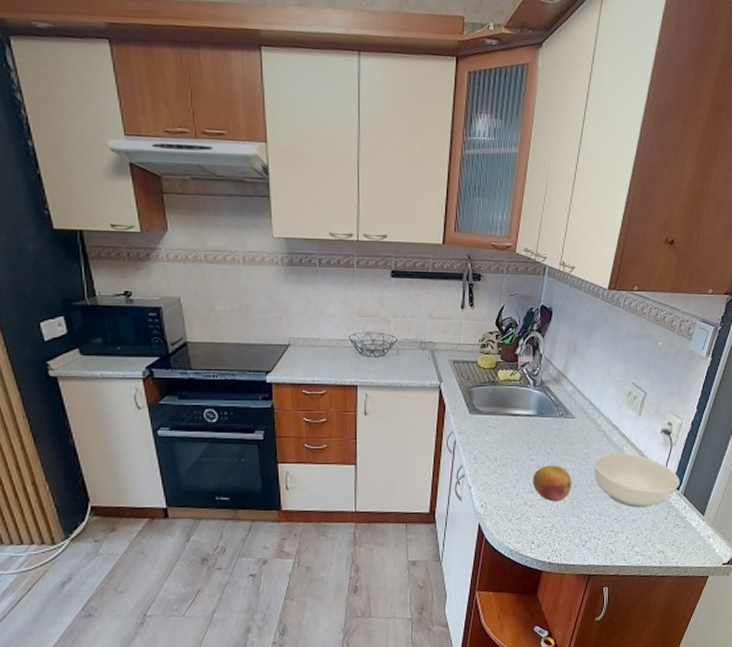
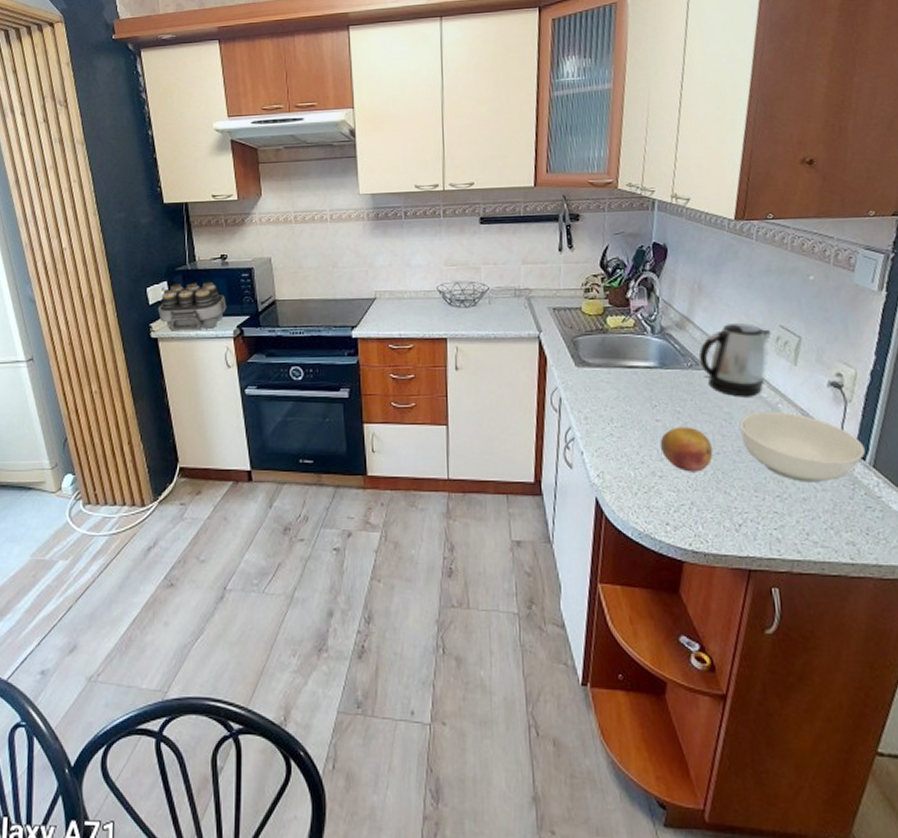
spice rack: none [54,319,134,370] -> present [157,281,227,331]
kettle: none [568,380,624,440] -> present [698,323,770,396]

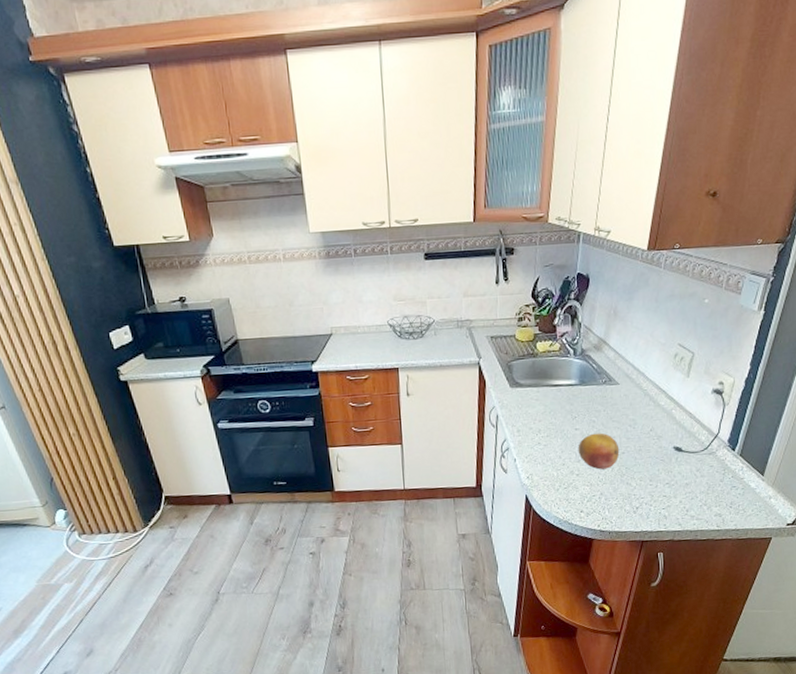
spice rack: present [157,281,227,331] -> none [122,324,192,374]
kettle: present [698,323,770,396] -> none [611,343,670,405]
bowl: present [739,411,866,482] -> none [641,416,736,471]

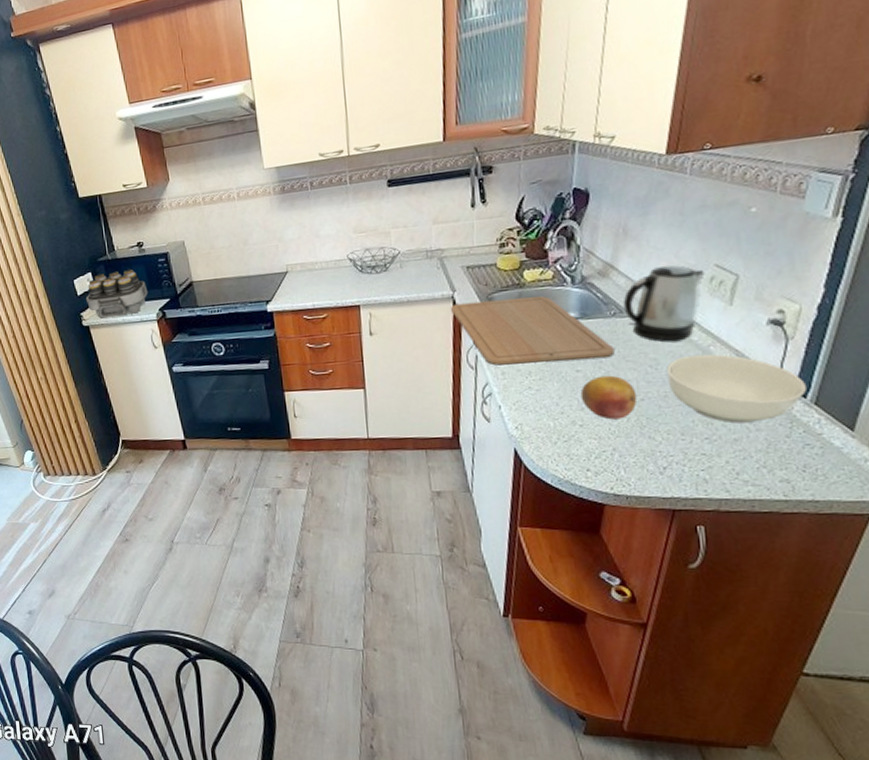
spice rack: none [122,324,192,374] -> present [85,269,148,319]
chopping board: none [476,364,604,424] -> present [450,295,615,365]
kettle: none [611,343,670,405] -> present [622,265,703,342]
bowl: none [641,416,736,471] -> present [667,354,808,424]

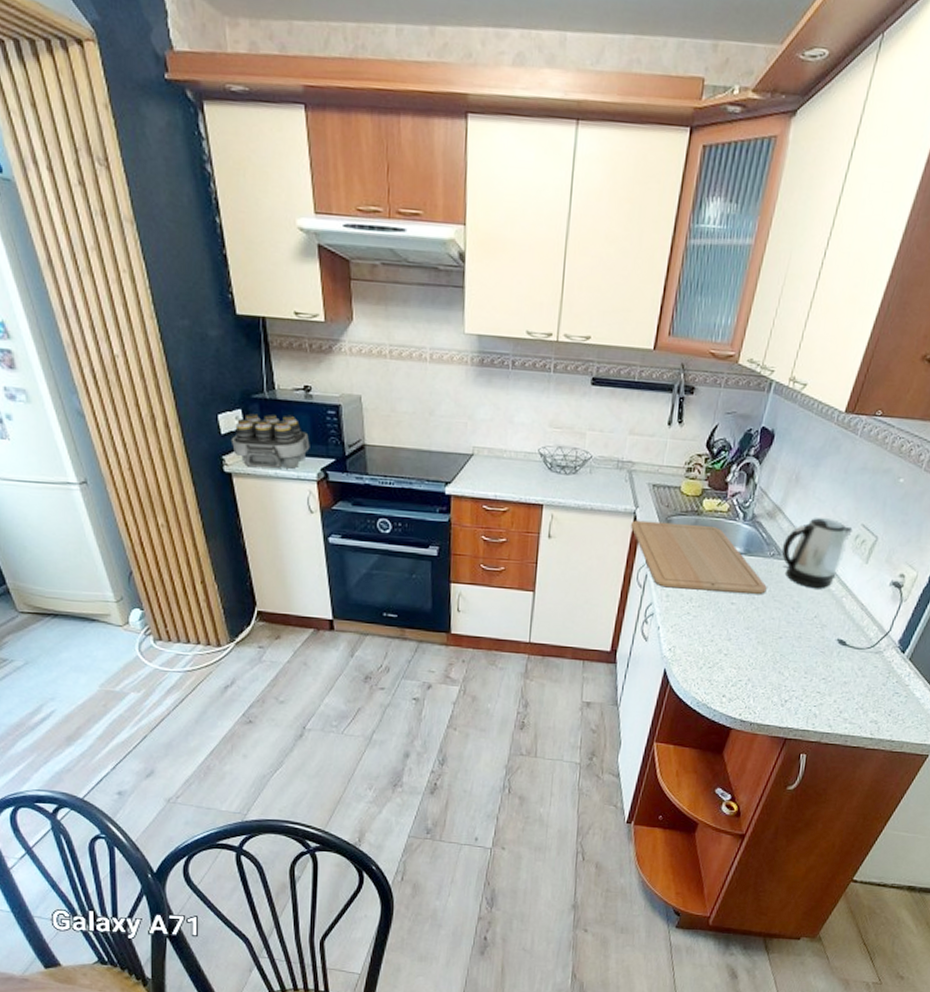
fruit: present [580,375,638,420] -> none [730,611,777,653]
bowl: present [667,354,808,424] -> none [803,603,907,669]

